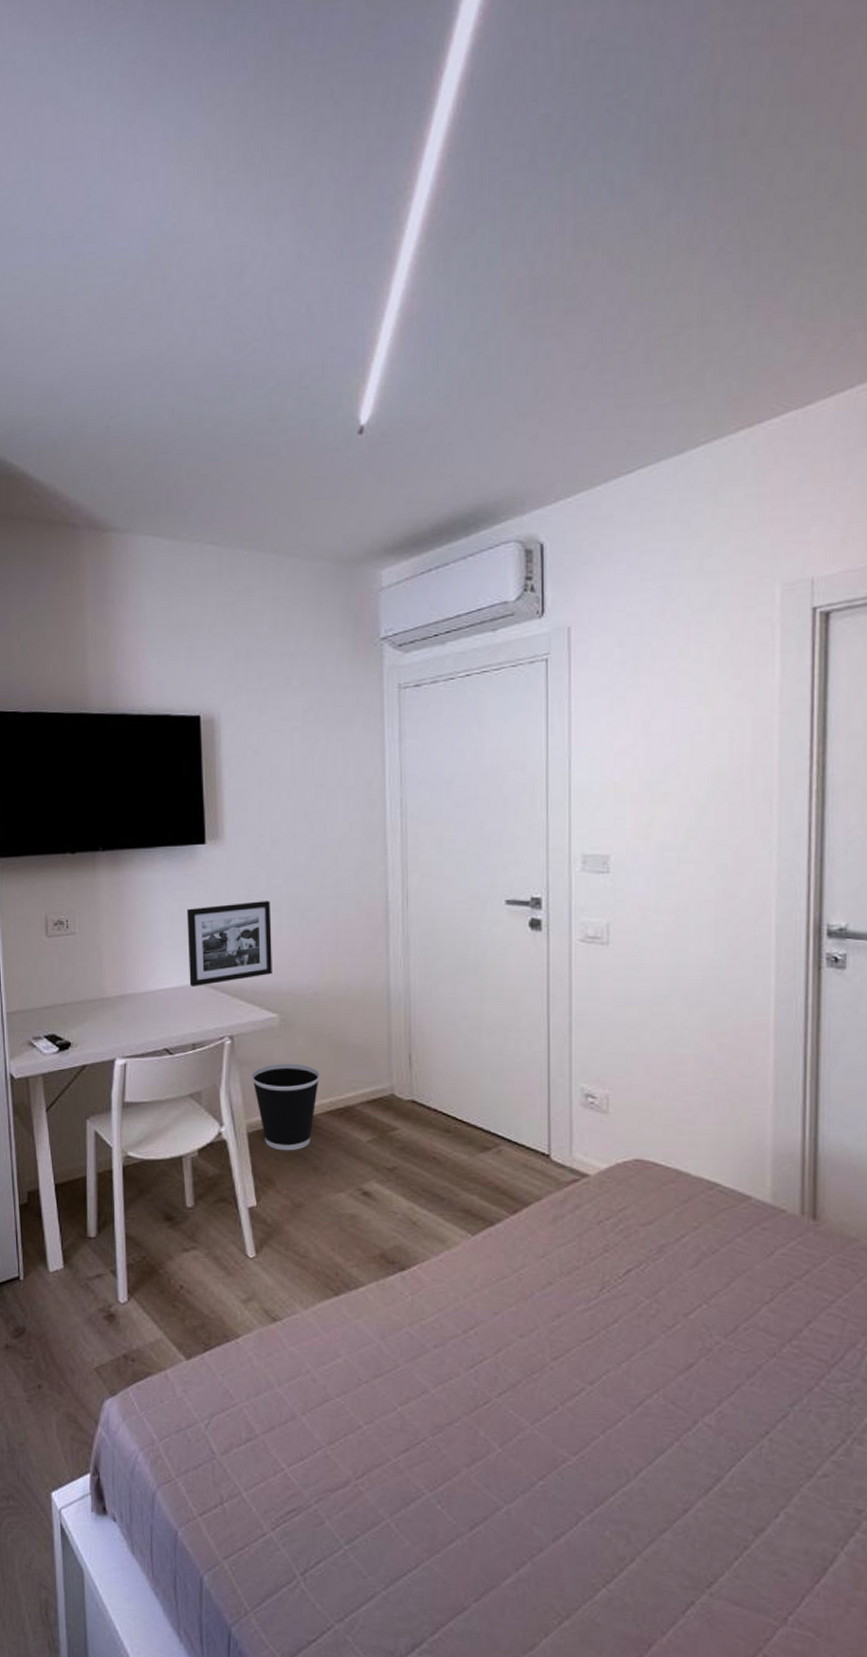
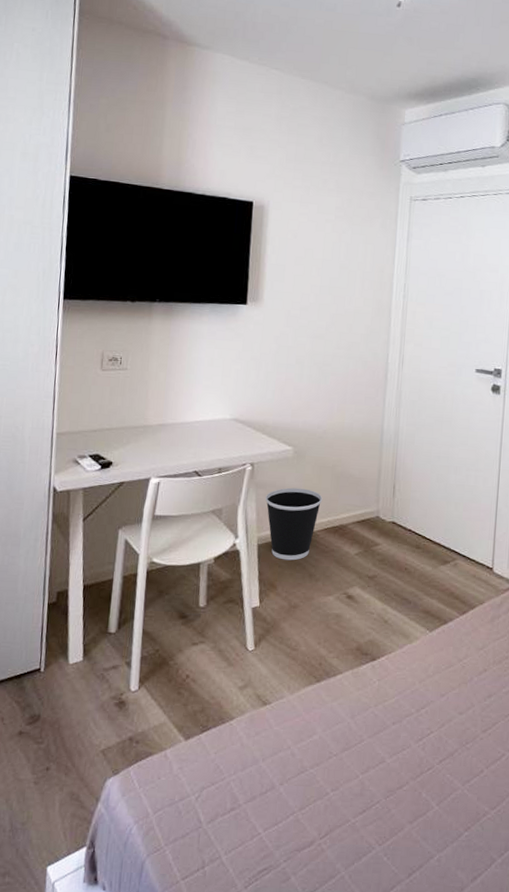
picture frame: present [186,901,272,988] -> none [221,354,295,421]

